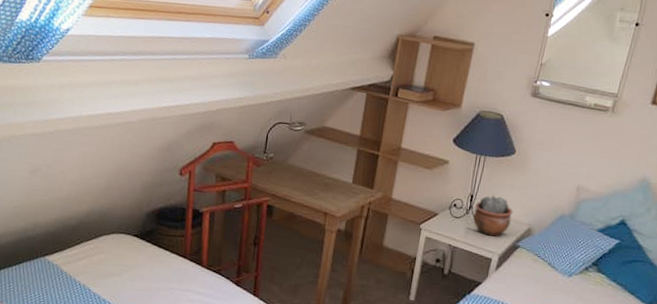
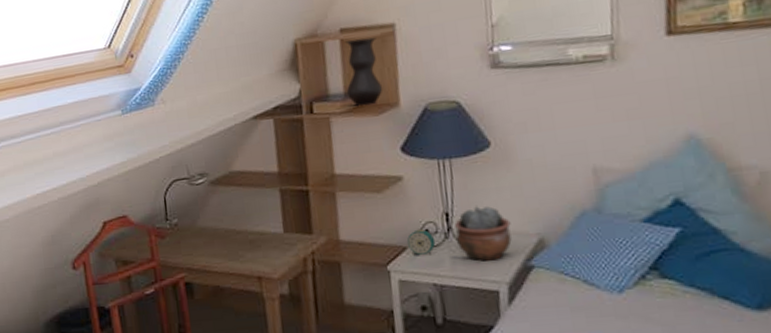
vase: none [425,47,458,102] -> present [345,37,383,107]
alarm clock: none [438,202,459,223] -> present [406,228,436,255]

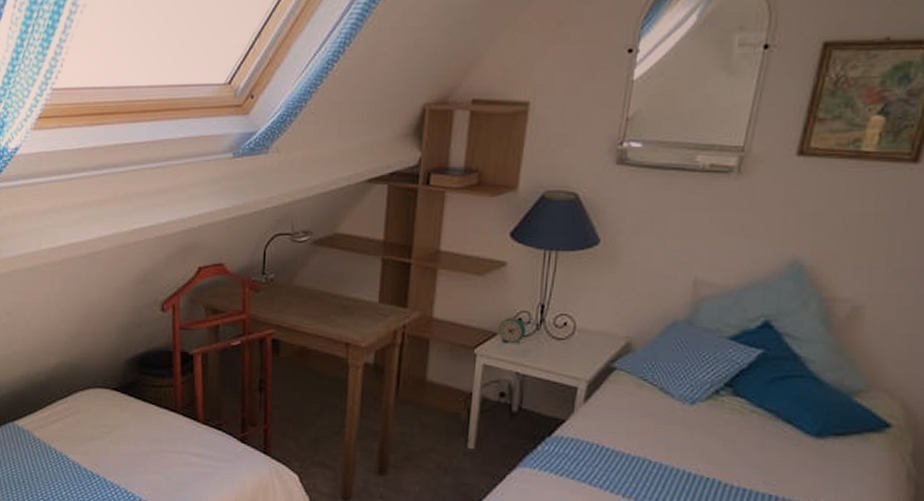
vase: present [345,37,383,107] -> none [466,113,508,185]
potted cactus: present [455,206,512,262] -> none [546,302,603,358]

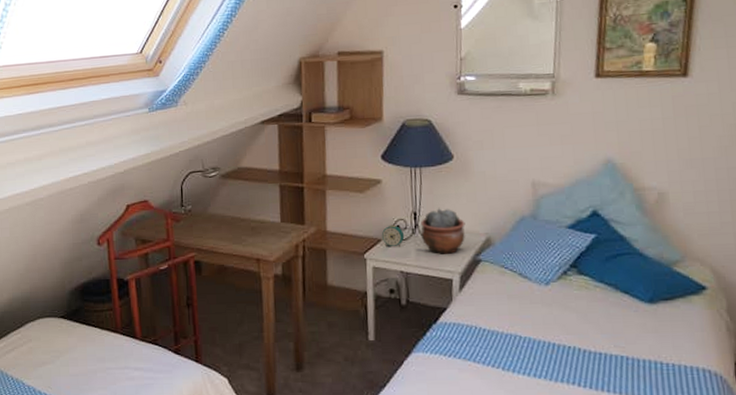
potted cactus: none [546,302,603,358] -> present [421,208,465,254]

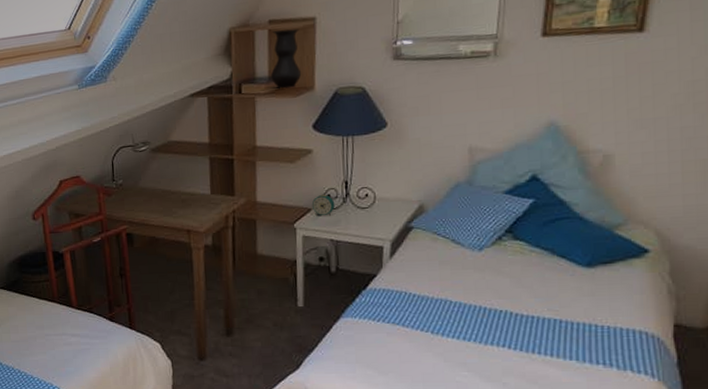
vase: none [339,61,370,119] -> present [270,28,302,89]
potted cactus: present [421,208,465,254] -> none [352,176,398,222]

